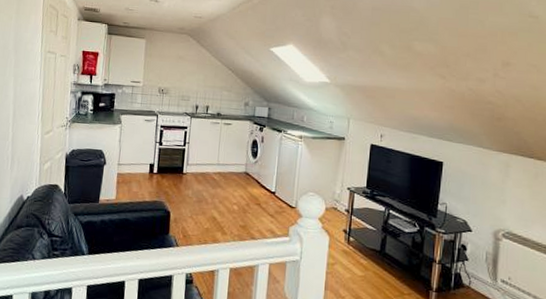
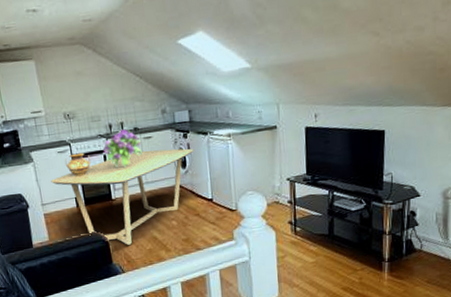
dining table: none [132,134,267,220] -> present [51,148,194,245]
ceramic pot: none [148,124,173,146] -> present [64,153,91,177]
bouquet: none [185,112,221,147] -> present [103,129,142,169]

